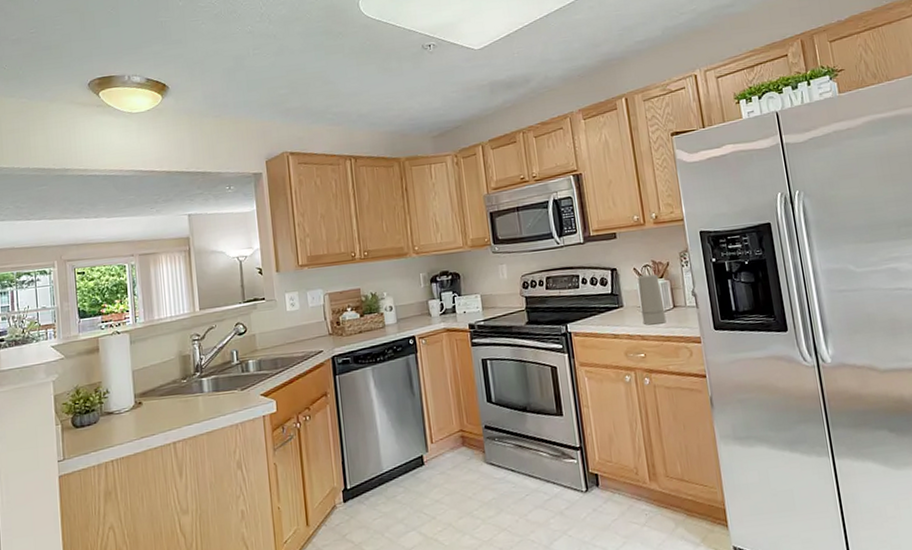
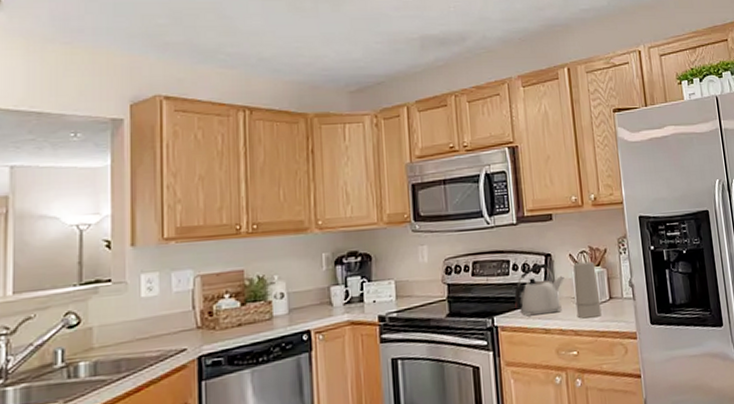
kettle: none [584,276,630,324] -> present [514,263,565,317]

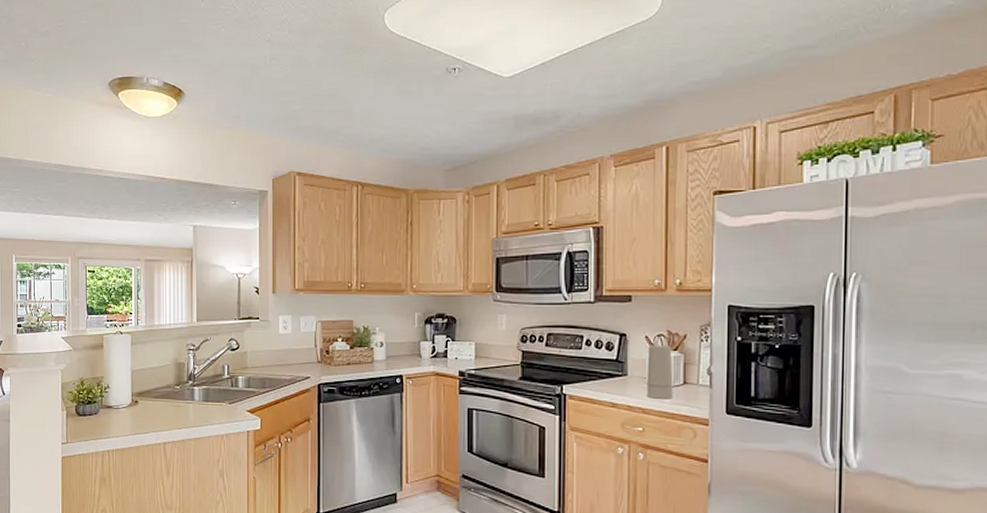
kettle: present [514,263,565,317] -> none [585,342,638,390]

